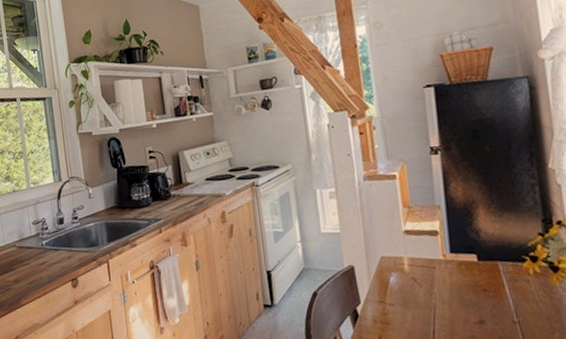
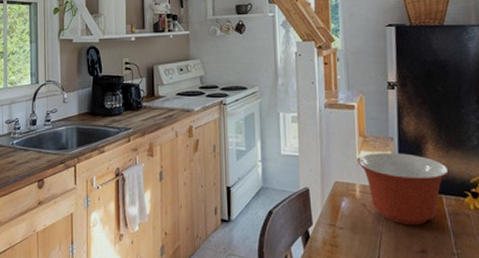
mixing bowl: none [404,221,503,297] -> present [358,153,449,226]

